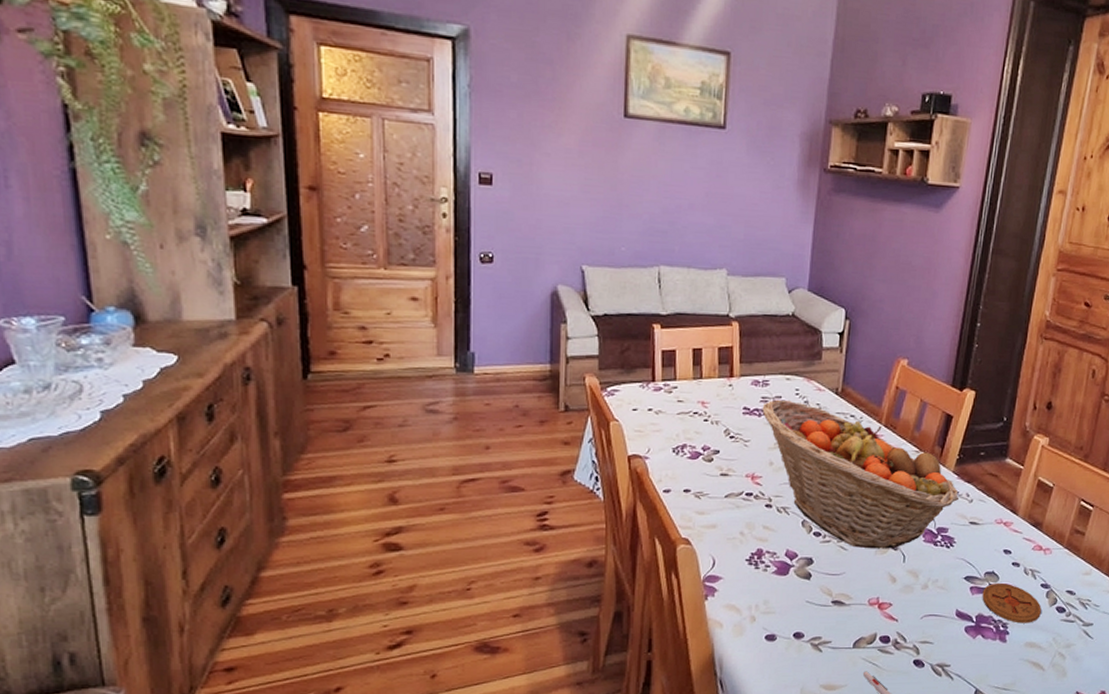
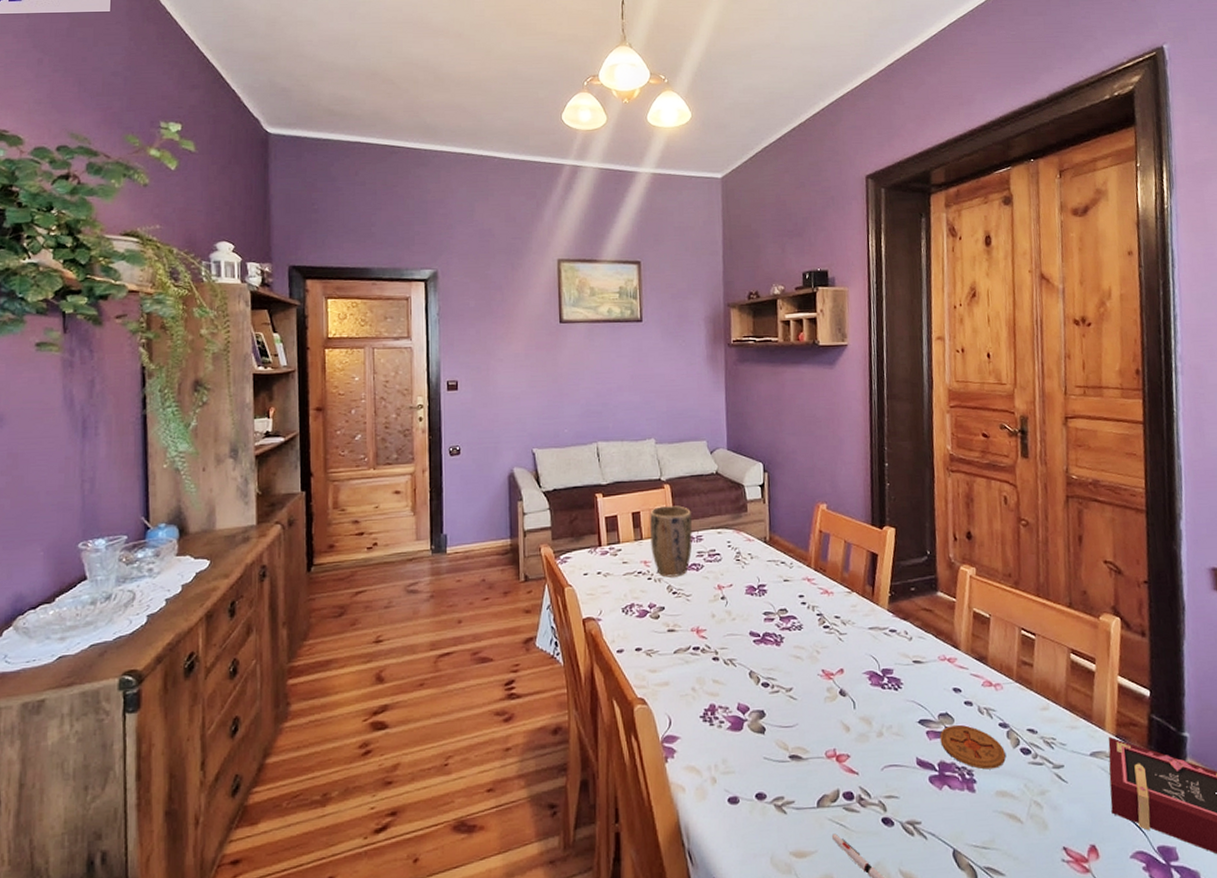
plant pot: none [711,345,759,421] -> present [650,505,693,577]
fruit basket: present [762,399,960,549] -> none [699,552,899,697]

